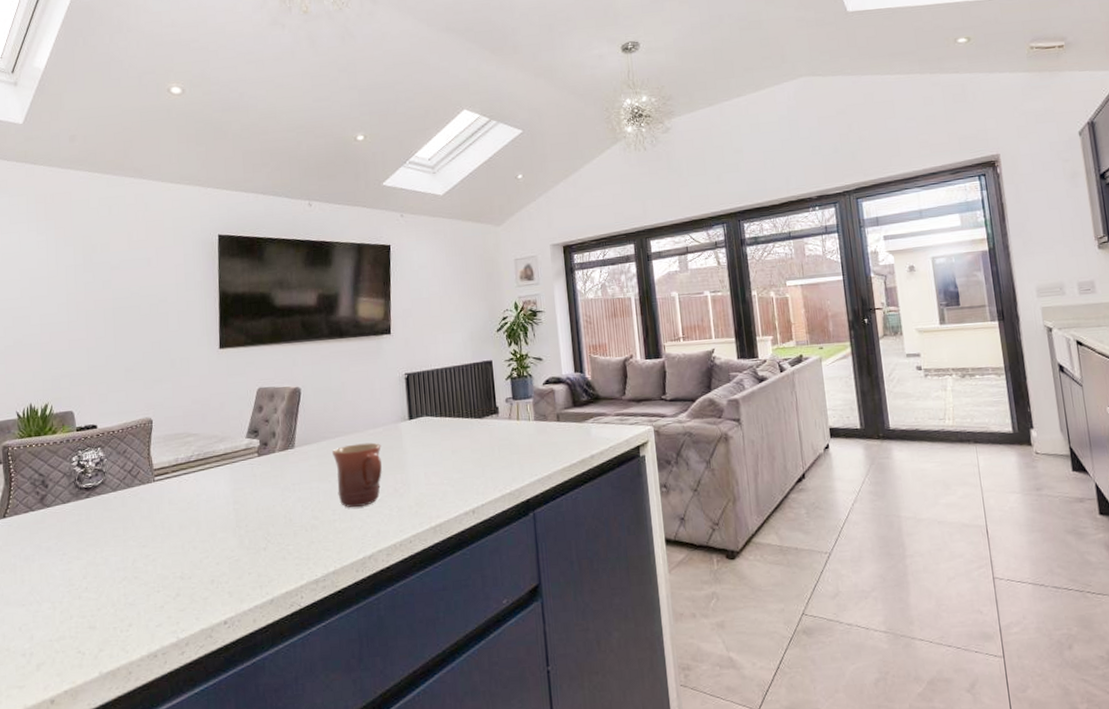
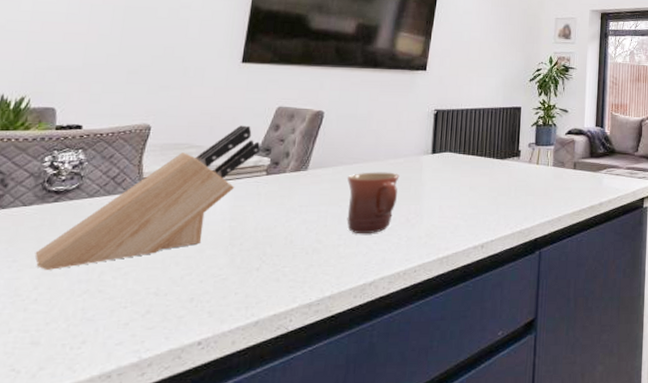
knife block: none [79,409,250,561] -> present [34,125,261,270]

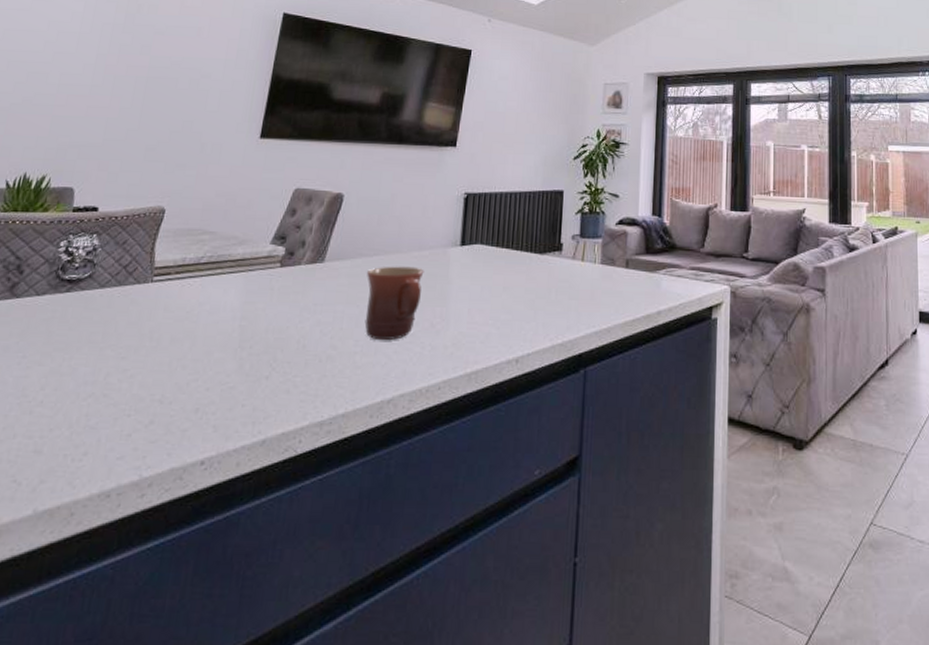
knife block: present [34,125,261,270] -> none [43,209,276,369]

